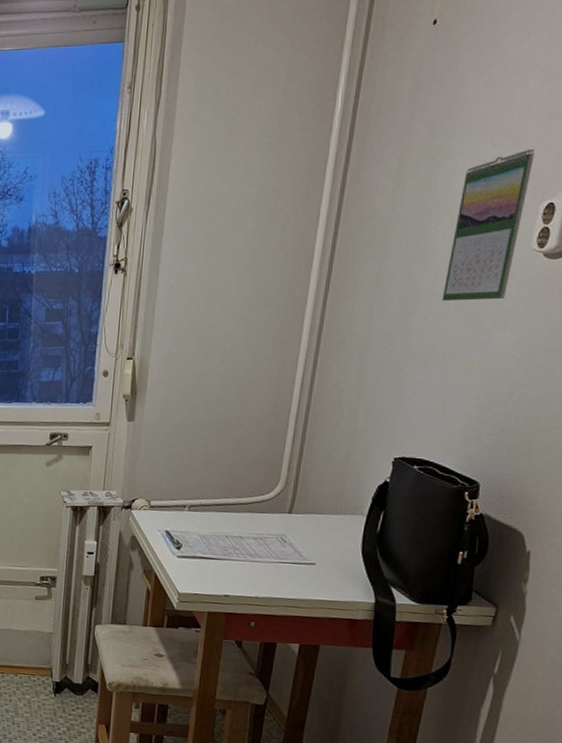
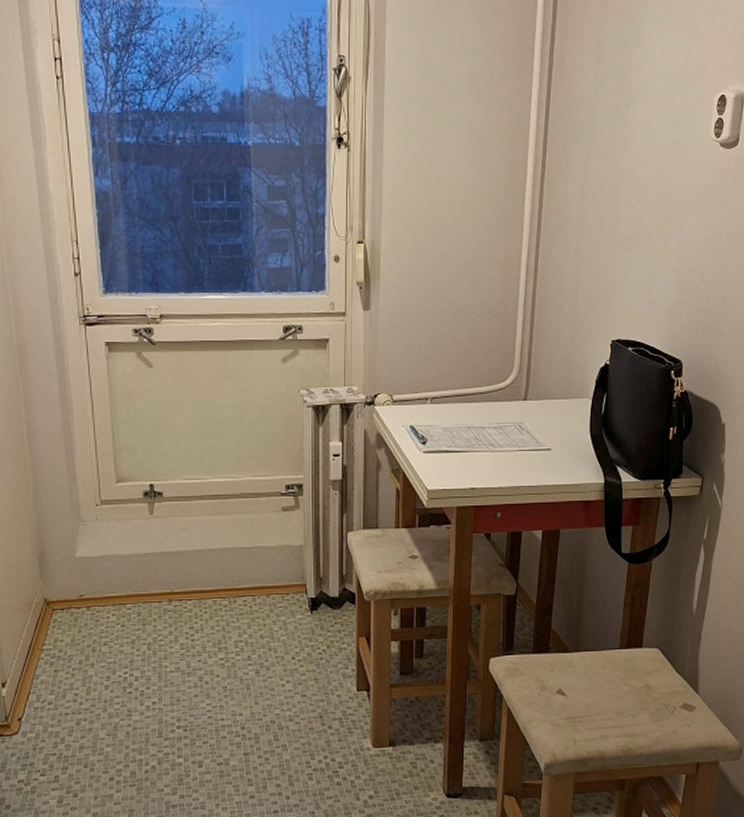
calendar: present [442,148,535,301] -> none [642,42,708,187]

